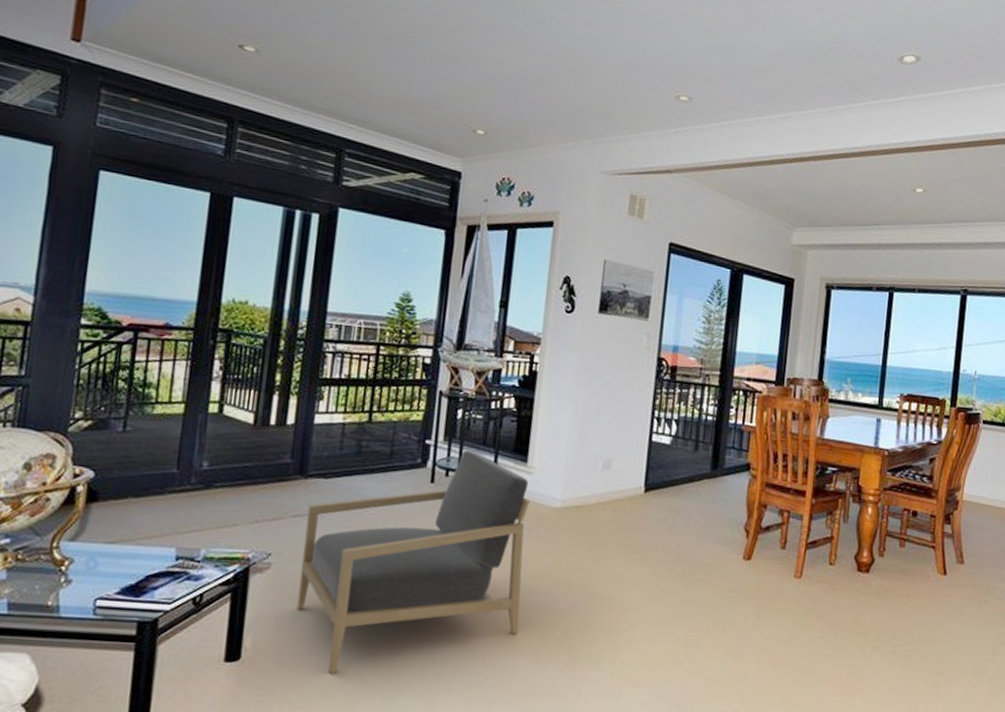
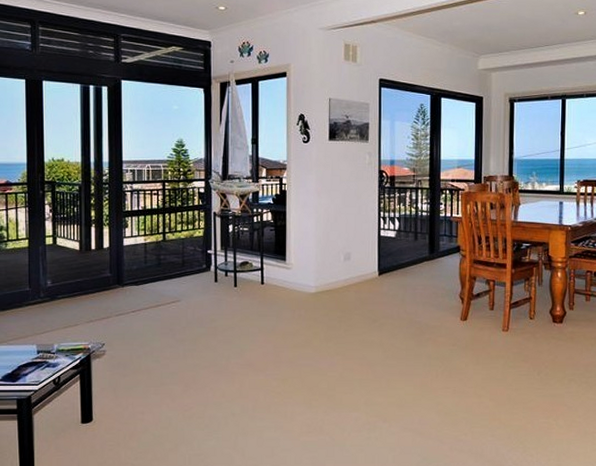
armchair: present [296,449,531,675] -> none [127,255,293,428]

